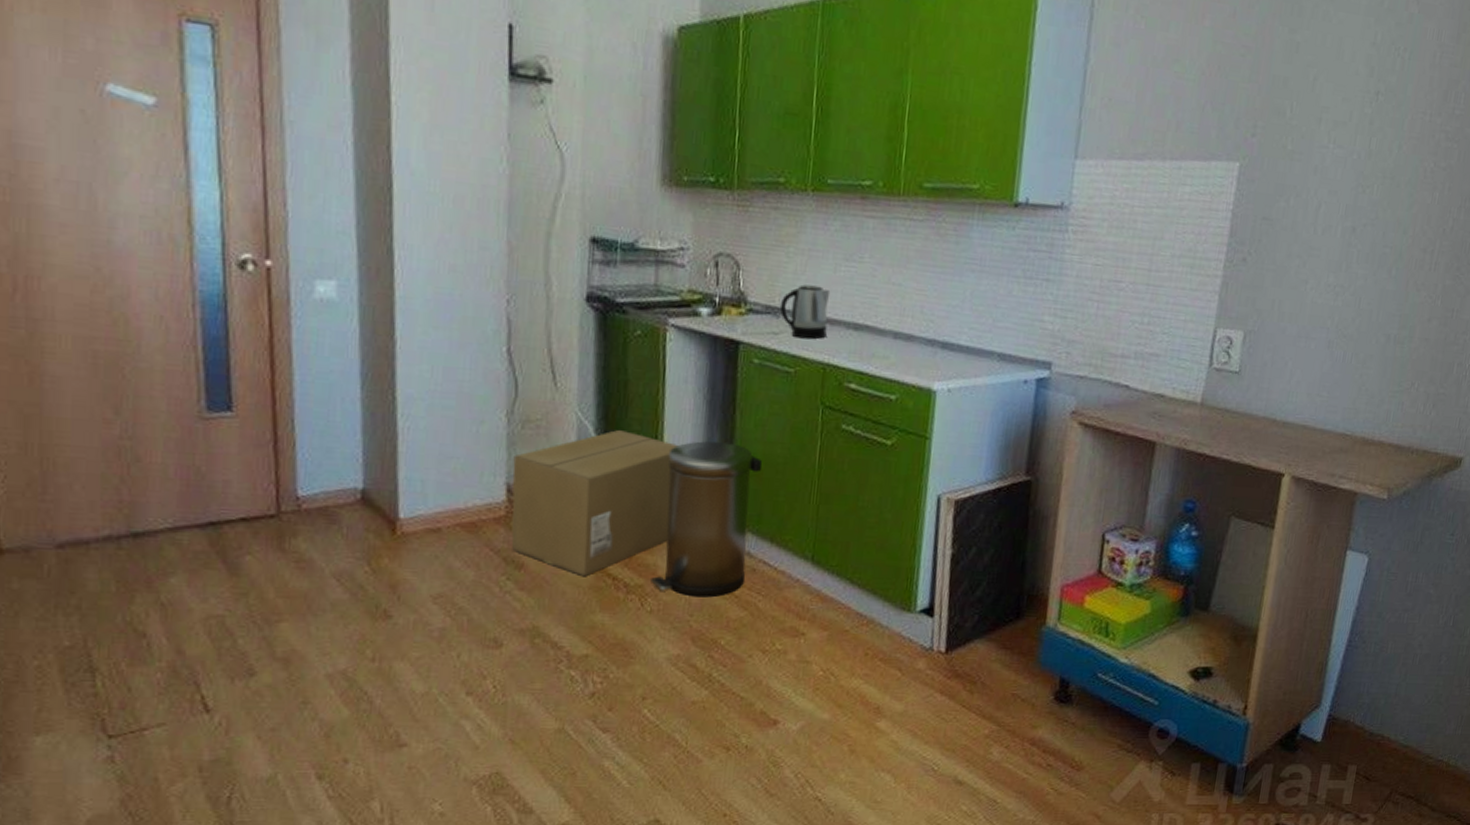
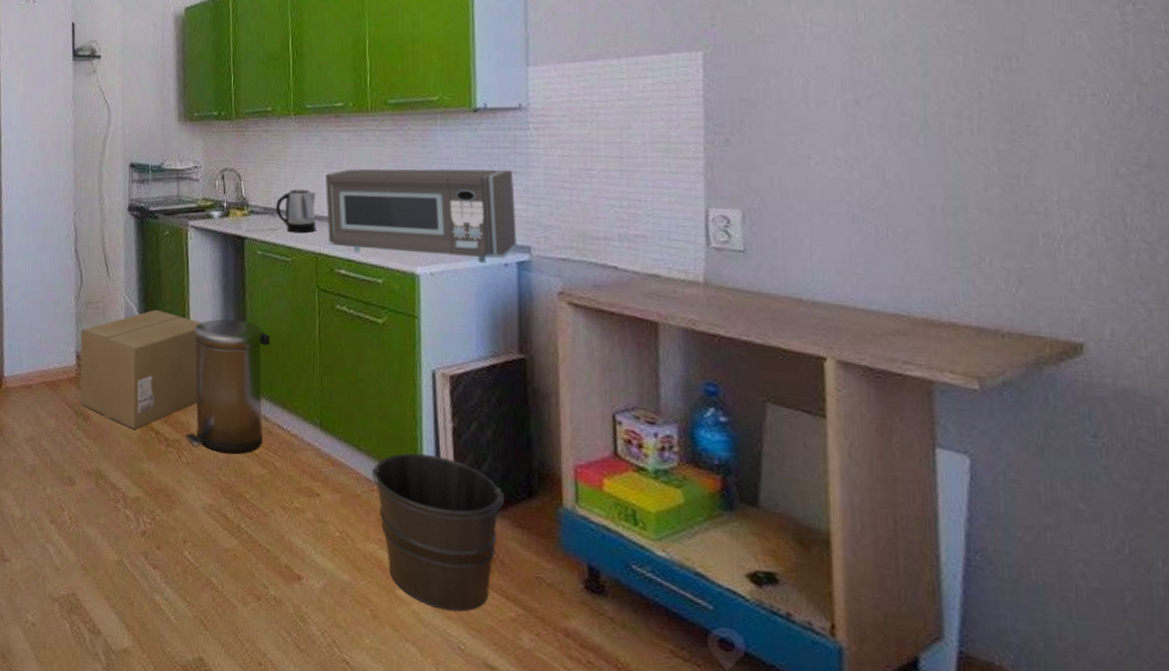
microwave: none [839,264,1046,380] -> present [326,169,517,263]
bucket: none [863,583,993,736] -> present [372,453,504,612]

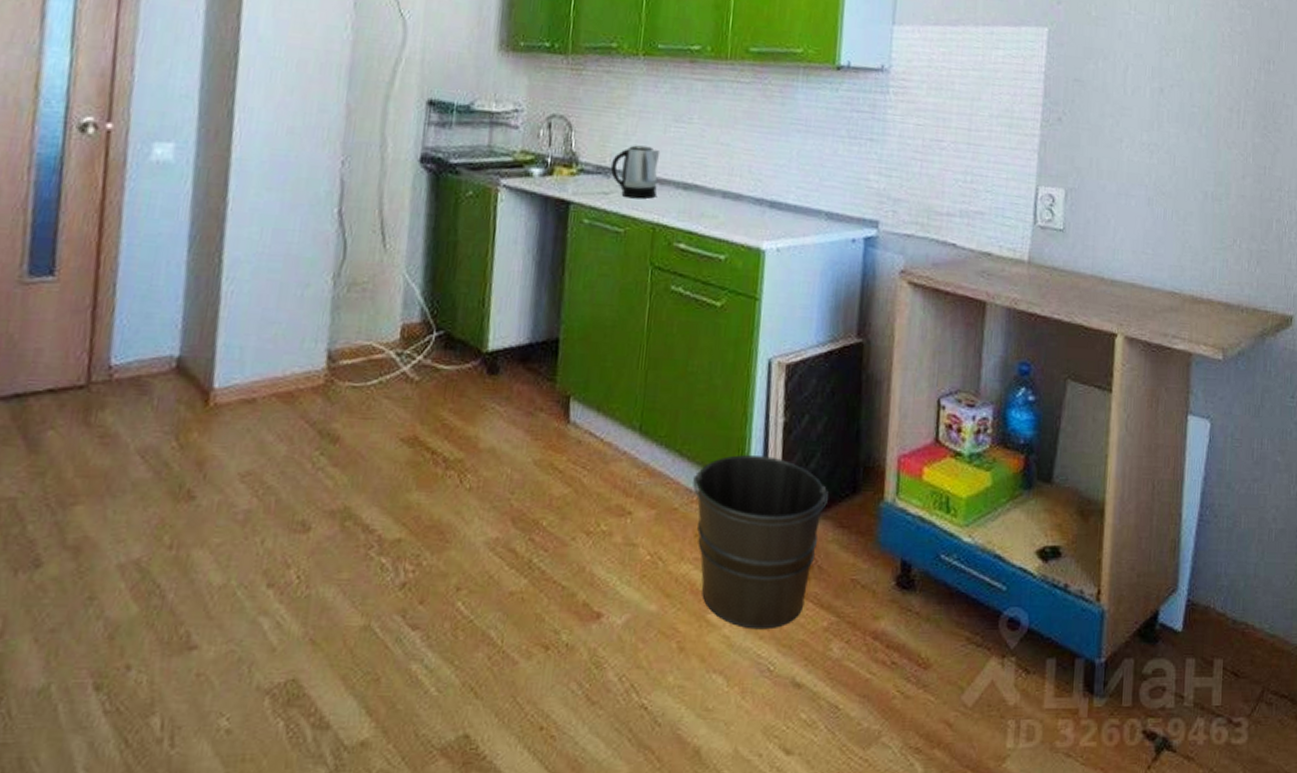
box: present [80,309,201,430] -> none [327,292,505,451]
pedal bin: present [184,319,270,455] -> none [470,304,590,473]
microwave: present [326,169,517,263] -> none [669,124,870,239]

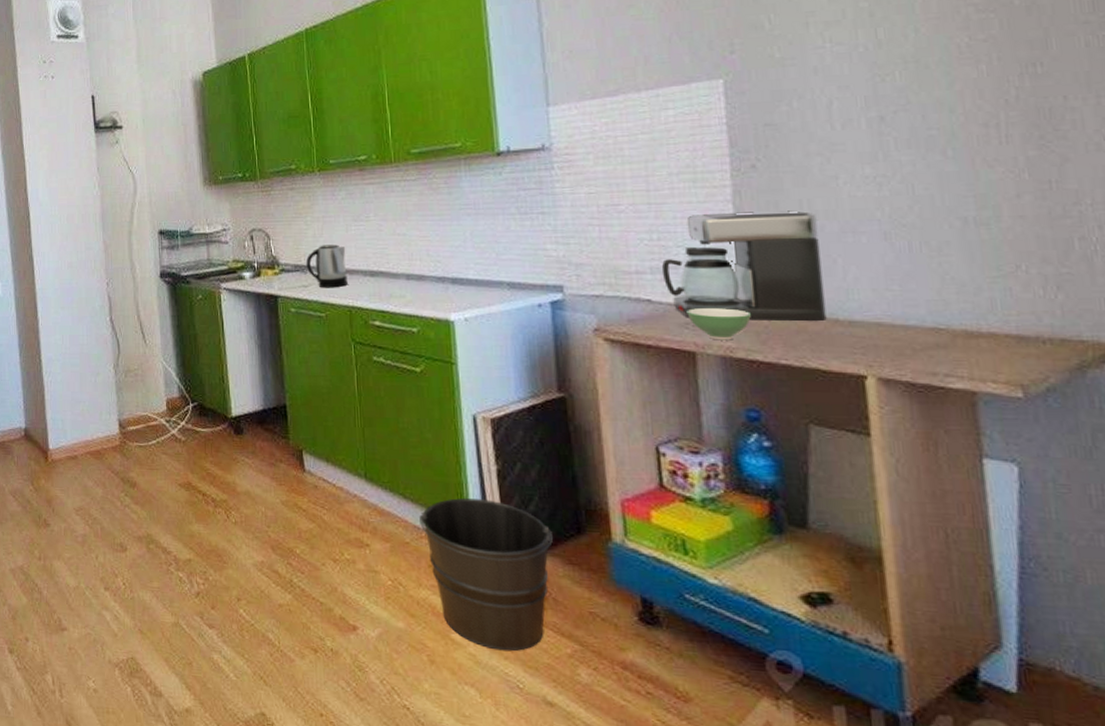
coffee maker: none [969,161,1101,278] -> present [661,210,827,321]
bowl: none [984,256,1038,292] -> present [687,308,752,340]

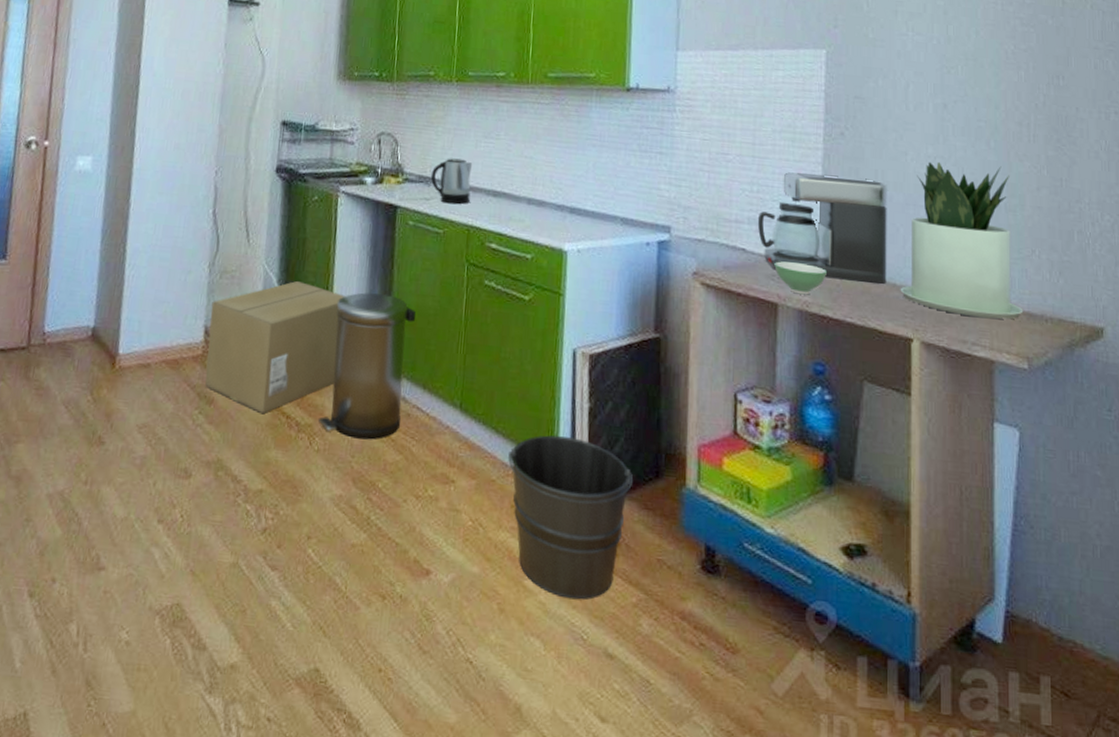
box: none [121,373,242,494] -> present [204,280,345,415]
pedal bin: none [231,378,309,511] -> present [317,292,416,440]
planter: none [844,176,1011,347] -> present [900,162,1024,320]

